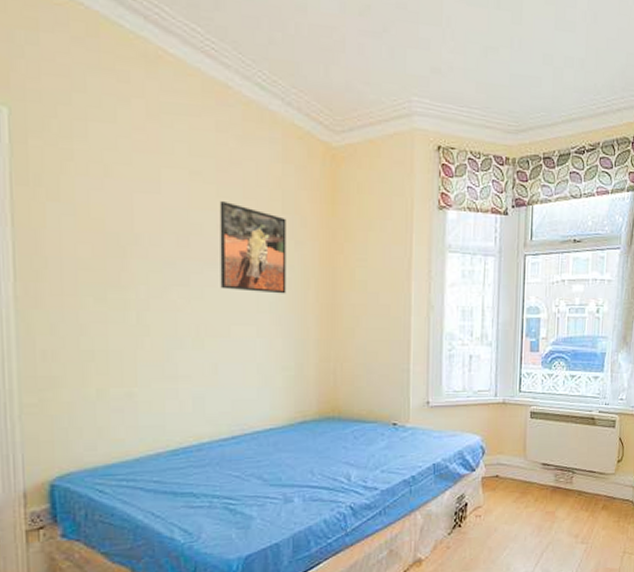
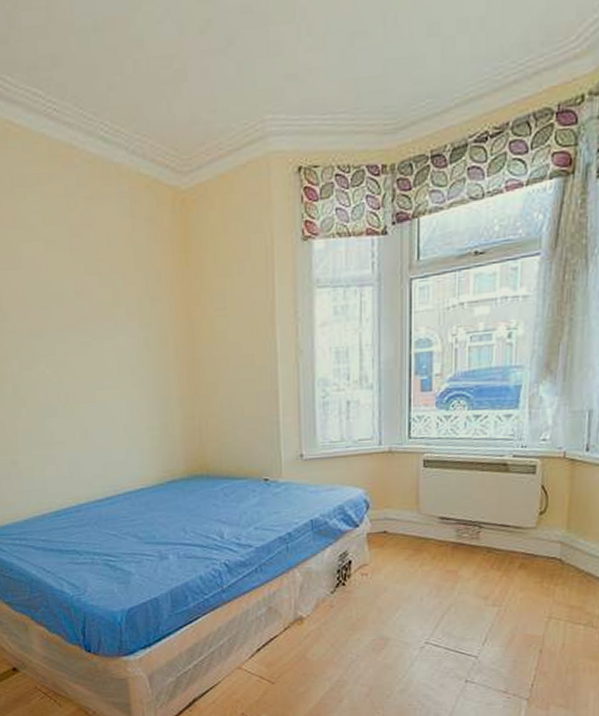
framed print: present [219,201,286,294] -> none [75,267,146,356]

